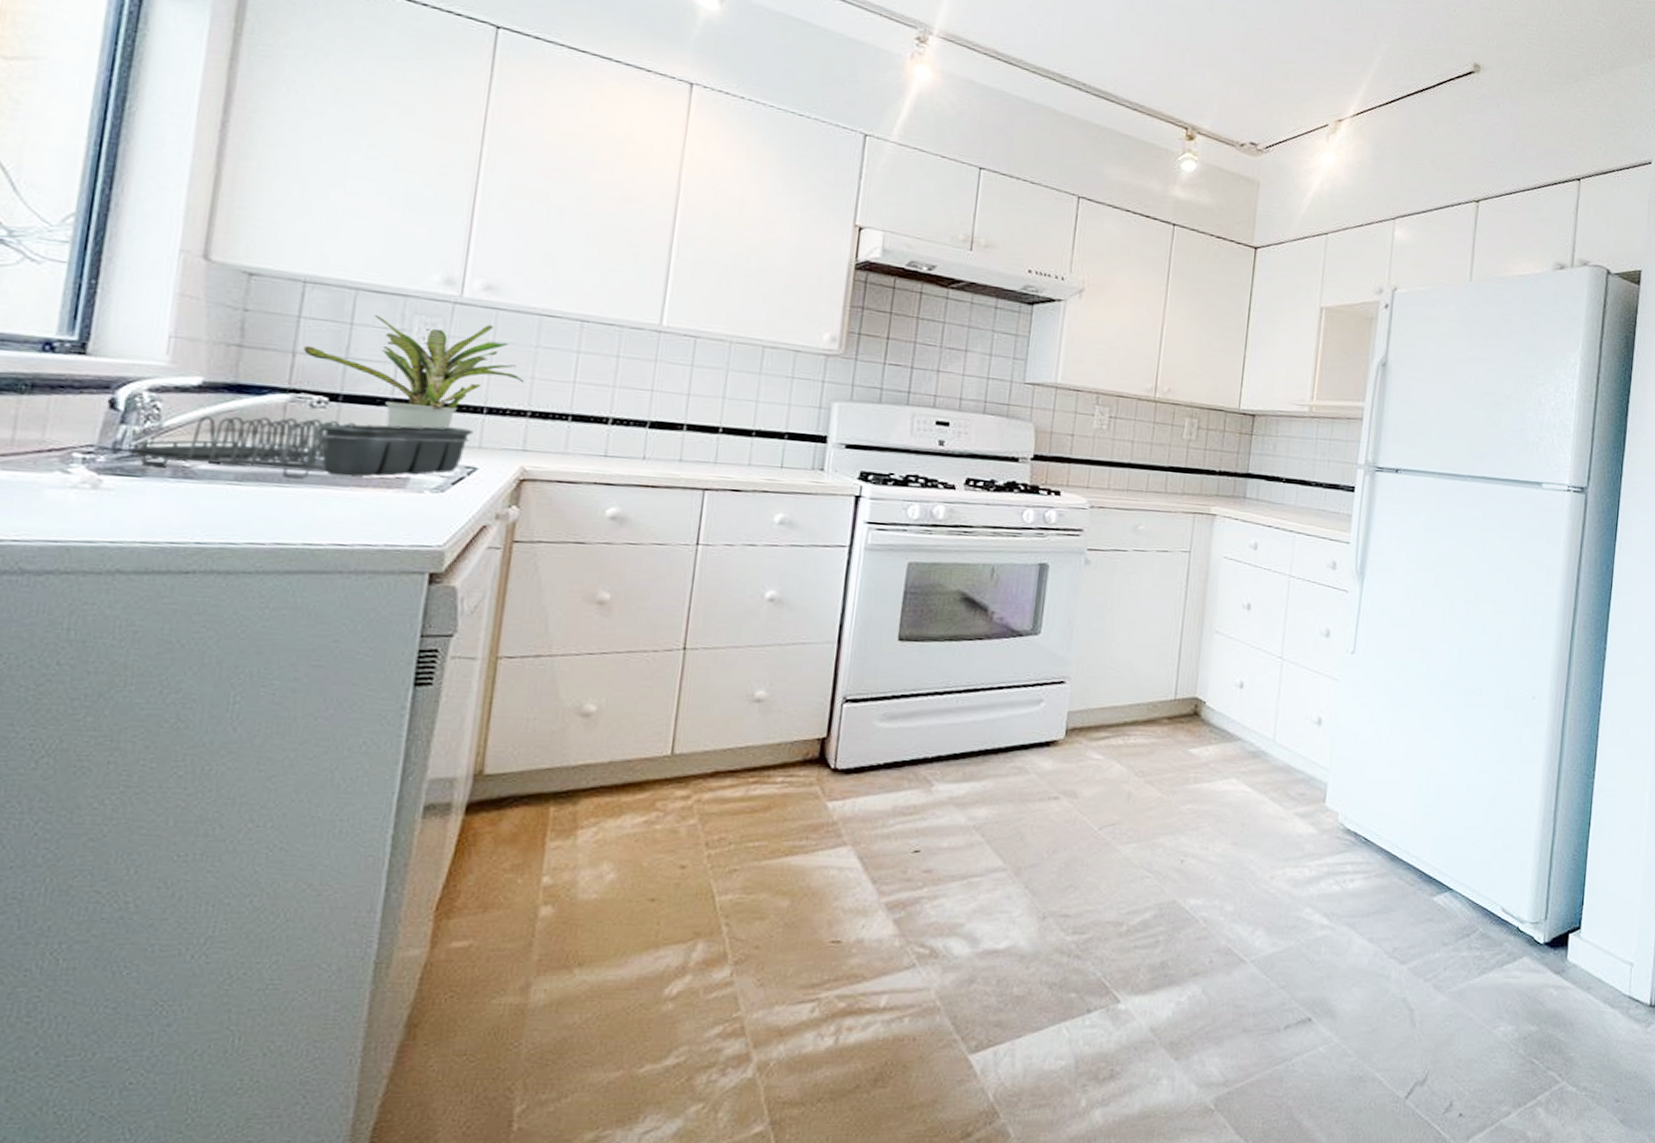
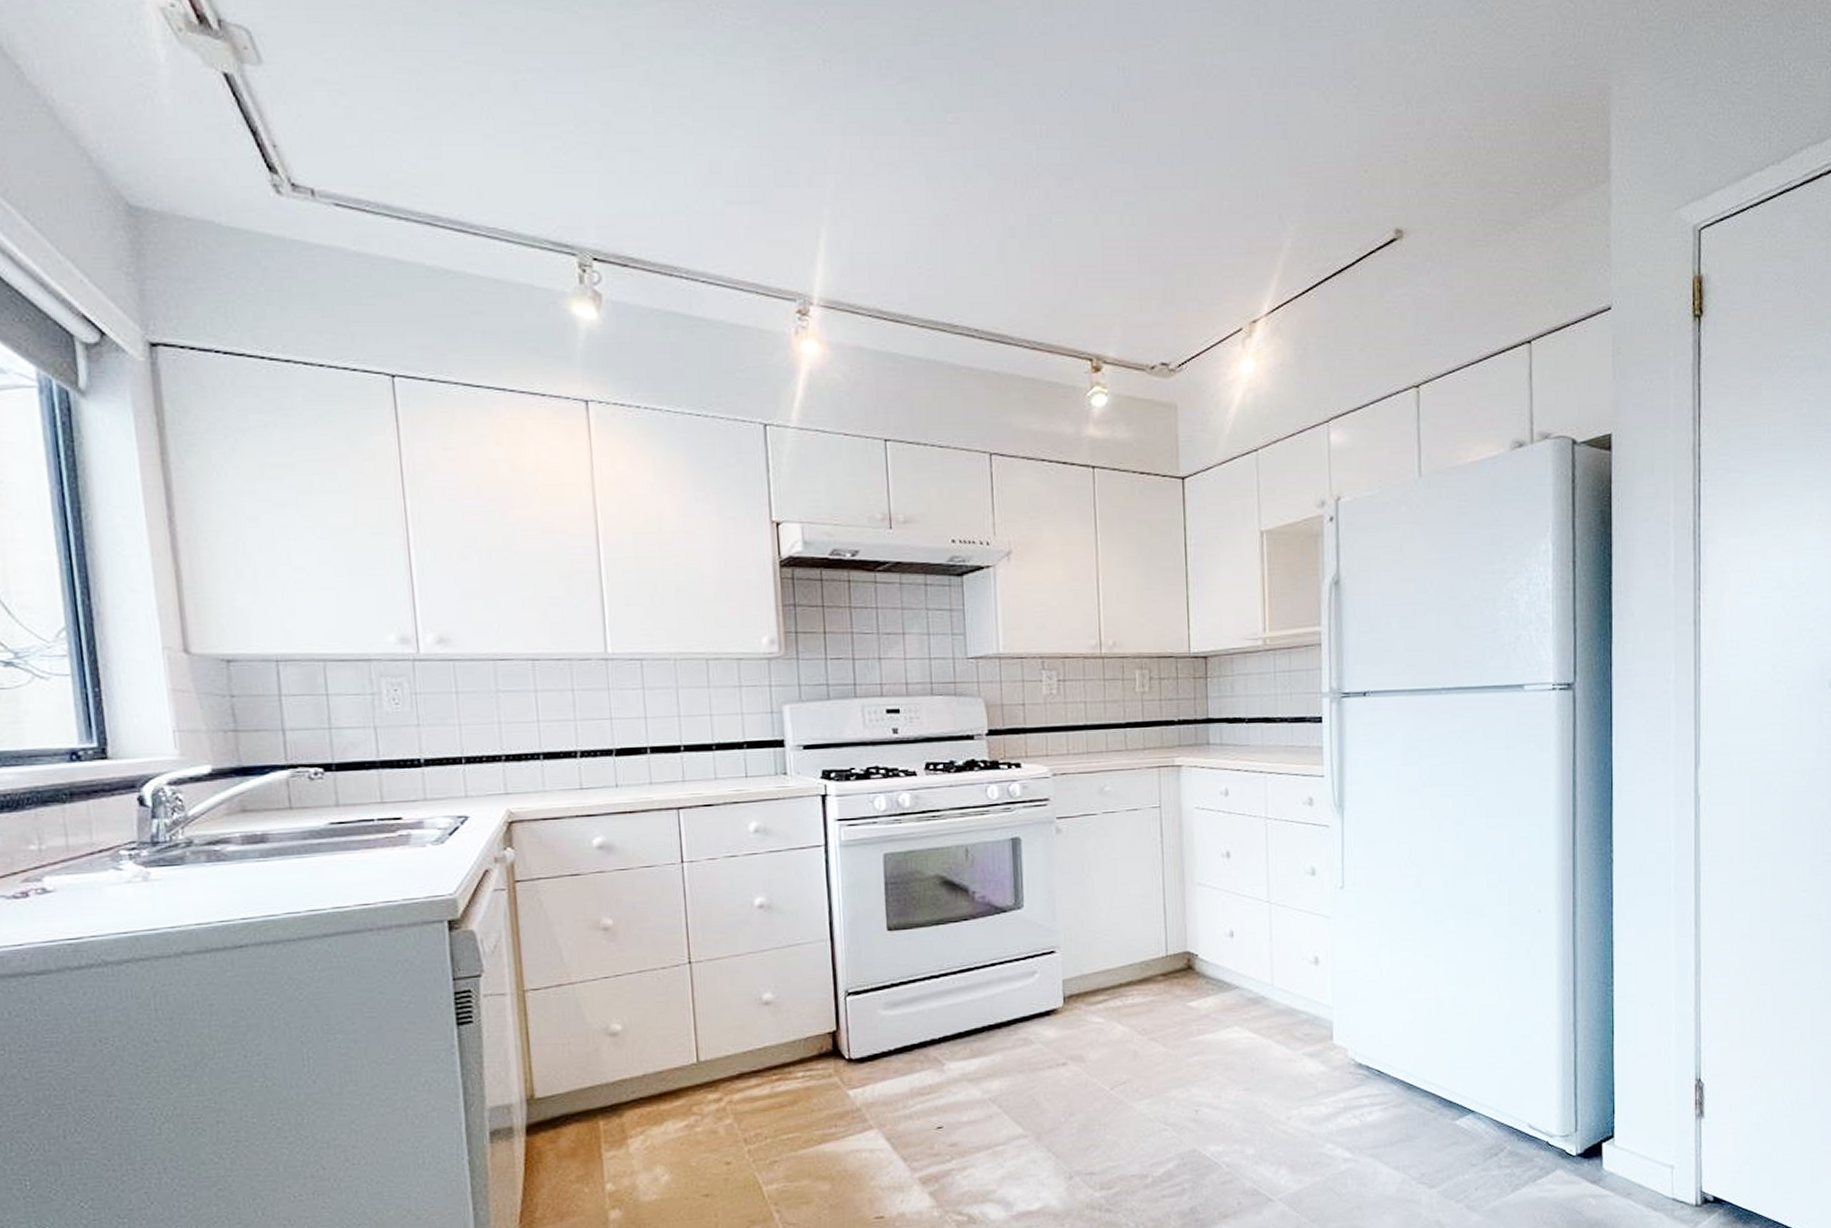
dish rack: present [128,416,474,479] -> none [164,780,458,854]
potted plant: present [304,315,524,429] -> none [291,676,492,788]

